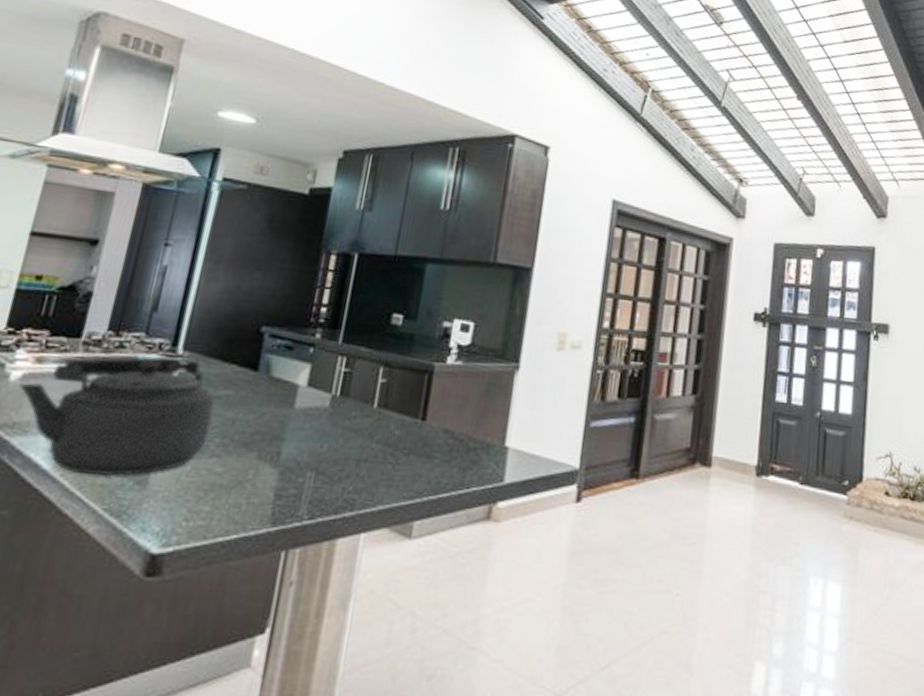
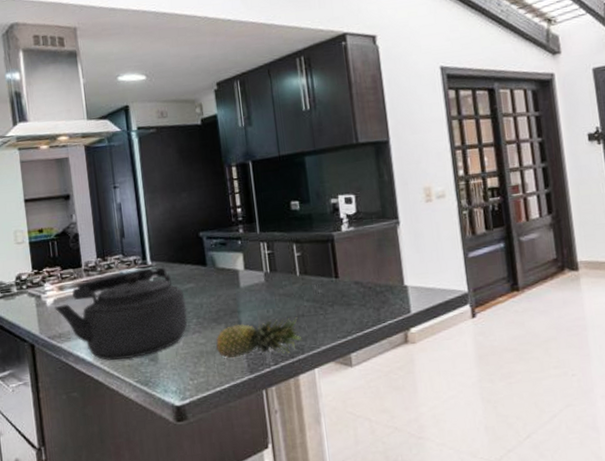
fruit: none [234,455,359,506] -> present [216,316,303,358]

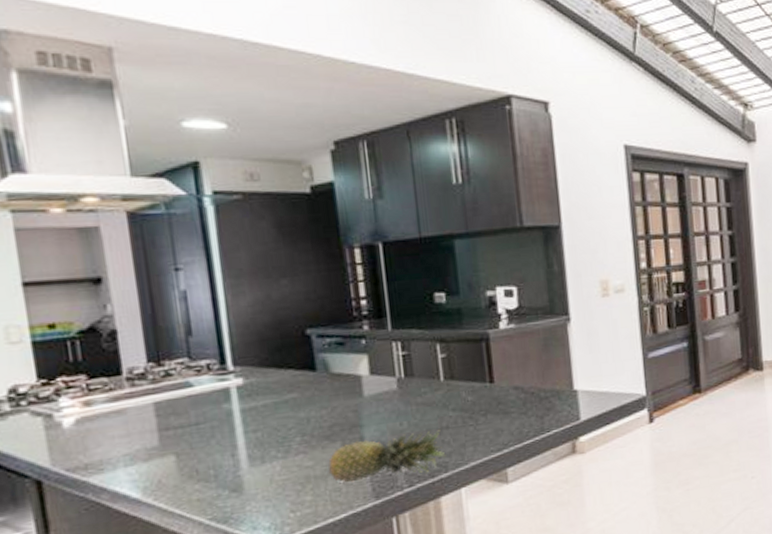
kettle: present [54,267,188,361] -> none [76,373,288,496]

